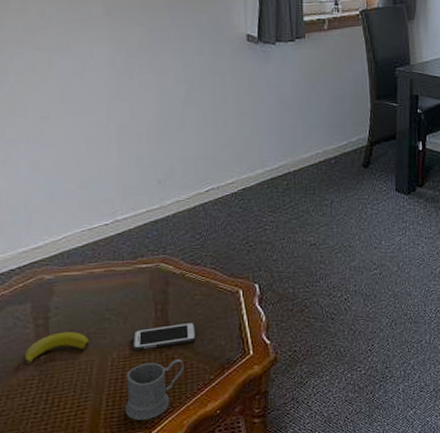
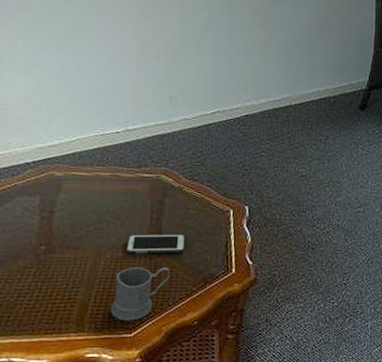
banana: present [24,331,89,365] -> none [27,227,87,253]

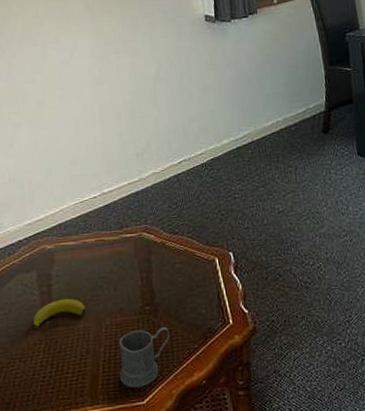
banana: none [27,227,87,253] -> present [33,298,86,330]
cell phone: present [125,234,185,254] -> none [122,291,179,318]

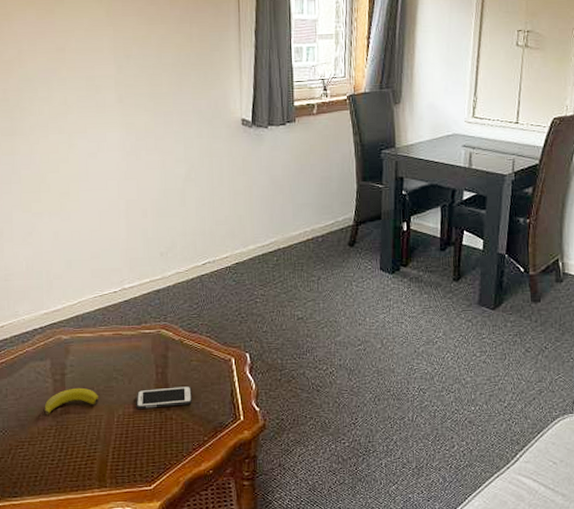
mug: present [119,326,171,388] -> none [128,419,182,474]
cell phone: none [122,291,179,318] -> present [136,386,192,409]

